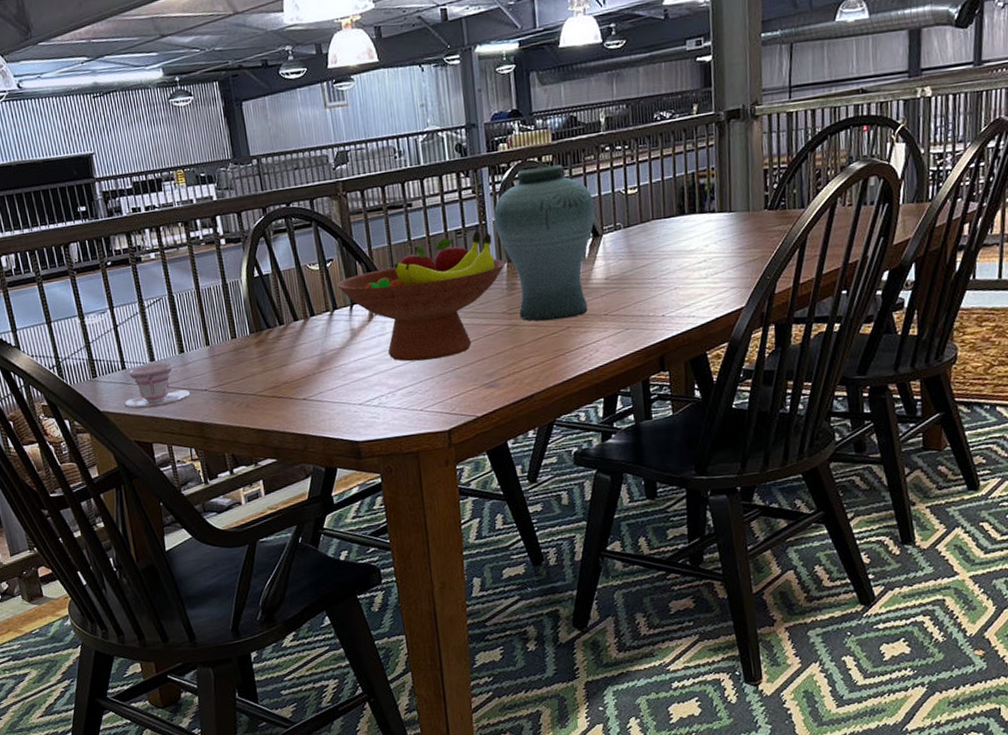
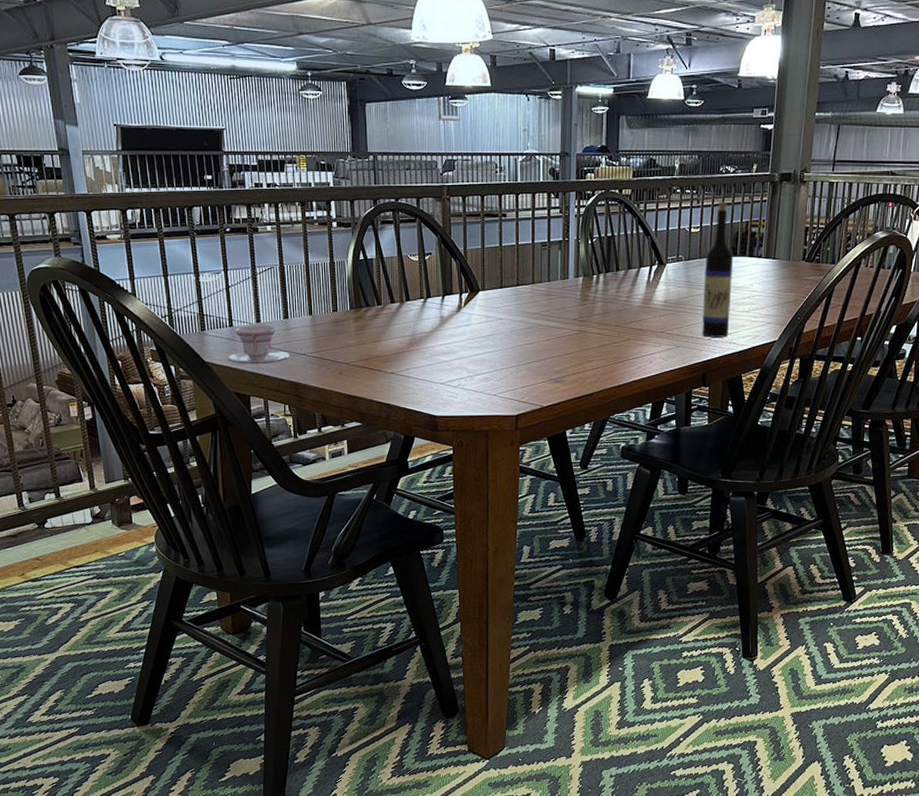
fruit bowl: present [336,231,506,362] -> none [432,246,582,352]
vase: present [493,164,595,322] -> none [575,199,662,331]
wine bottle: none [648,153,685,314] -> present [702,201,734,338]

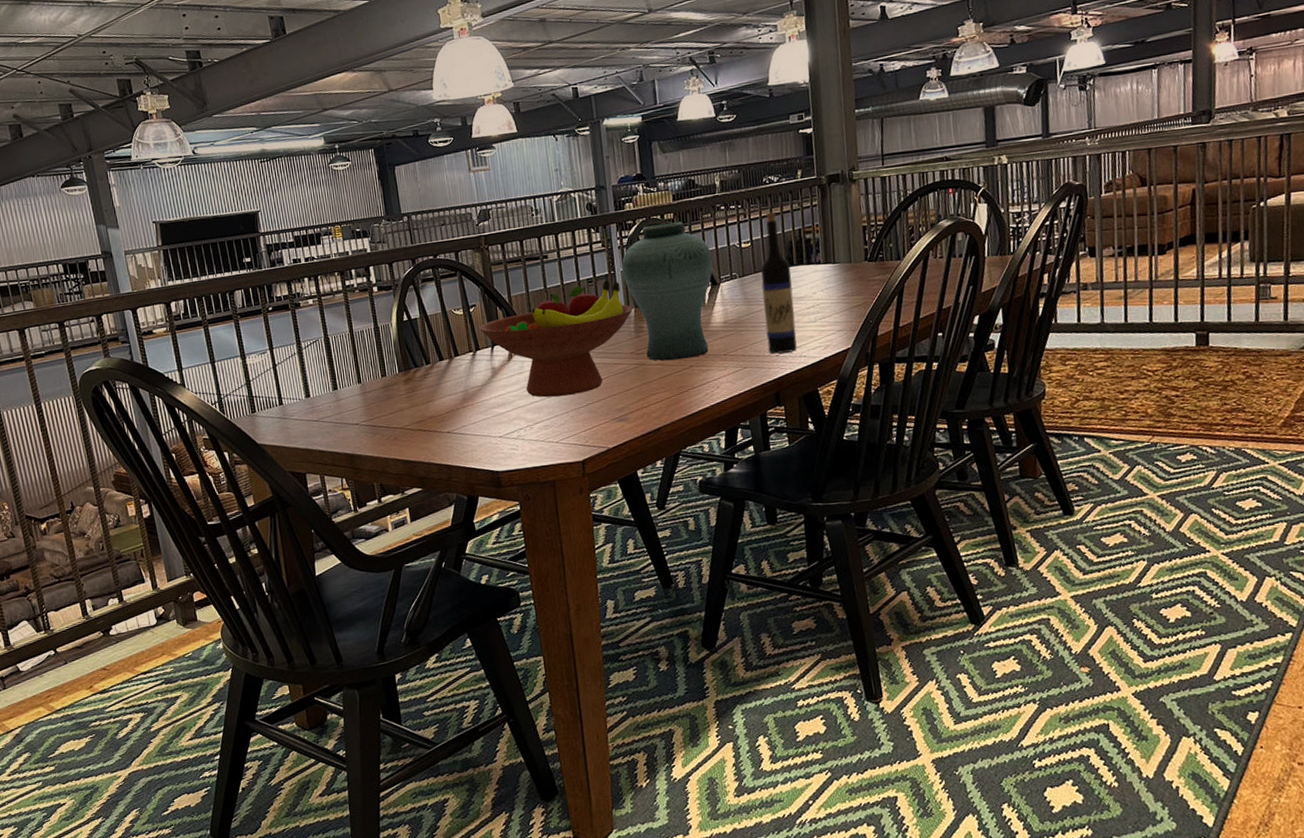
teacup: present [228,325,289,364] -> none [280,399,342,442]
fruit bowl: none [432,246,582,352] -> present [479,280,634,398]
vase: none [575,199,662,331] -> present [621,221,713,361]

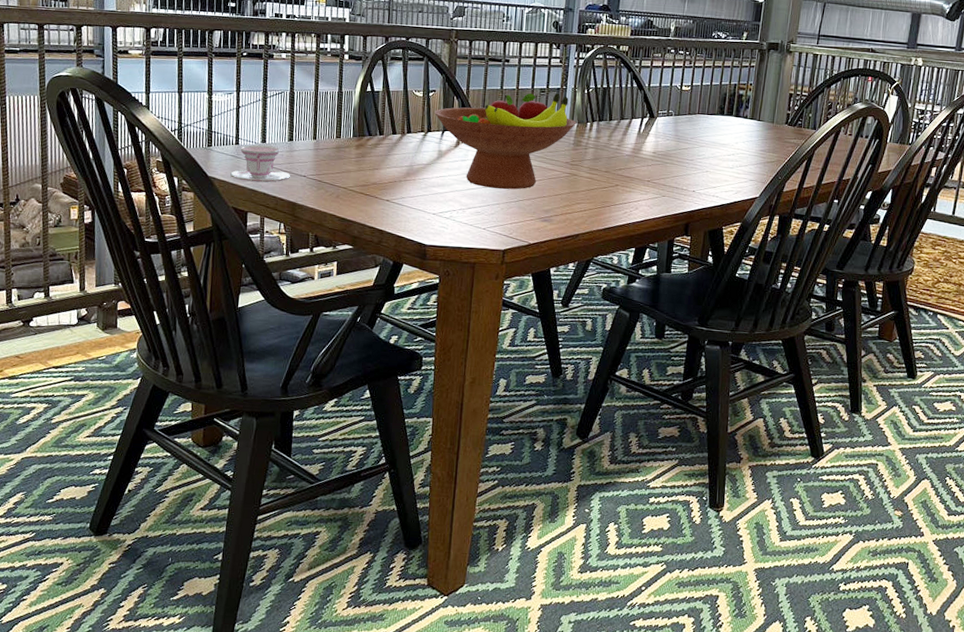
teacup: none [280,399,342,442] -> present [230,144,290,183]
vase: present [621,221,713,361] -> none [573,53,655,178]
wine bottle: present [761,212,797,354] -> none [687,64,721,191]

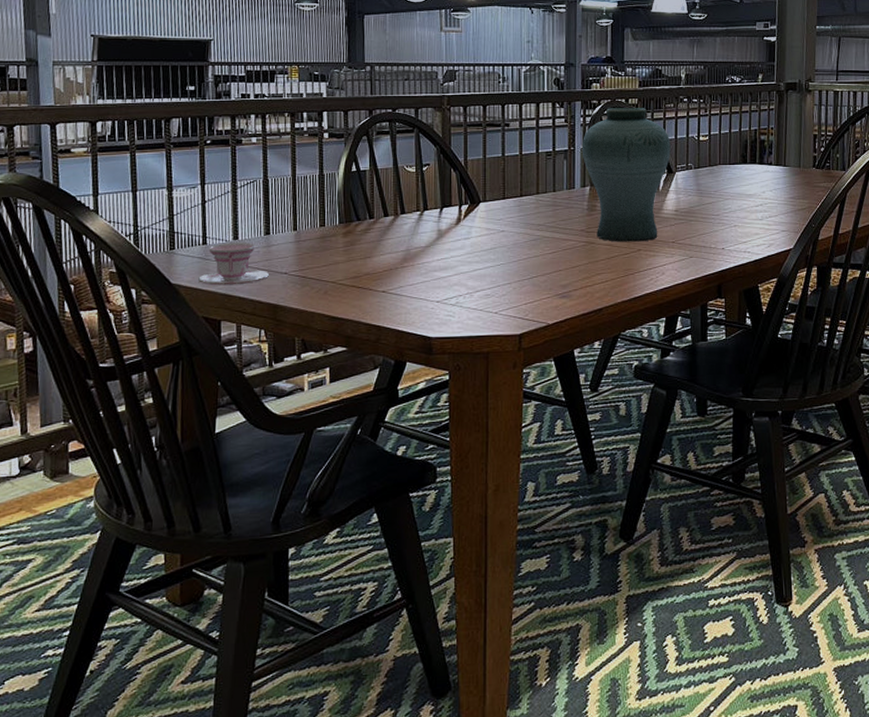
fruit bowl: present [434,93,577,190] -> none [430,155,589,266]
vase: none [573,53,655,178] -> present [581,108,671,242]

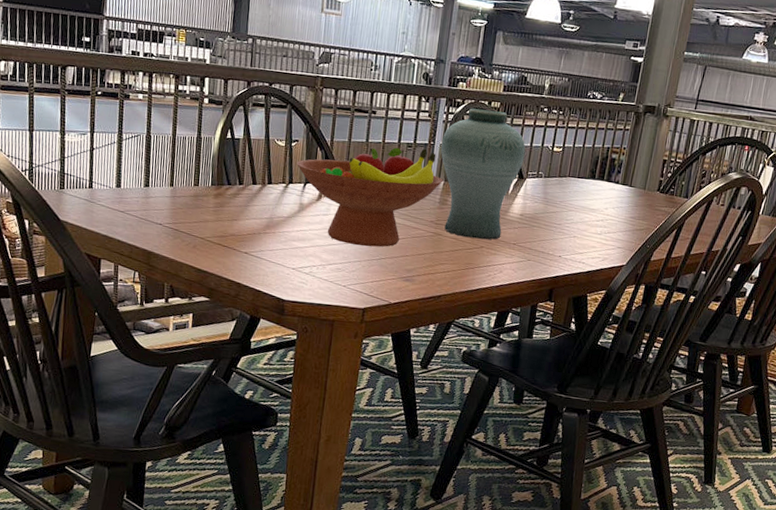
teacup: present [198,242,269,286] -> none [83,189,146,229]
fruit bowl: none [430,155,589,266] -> present [297,147,443,247]

